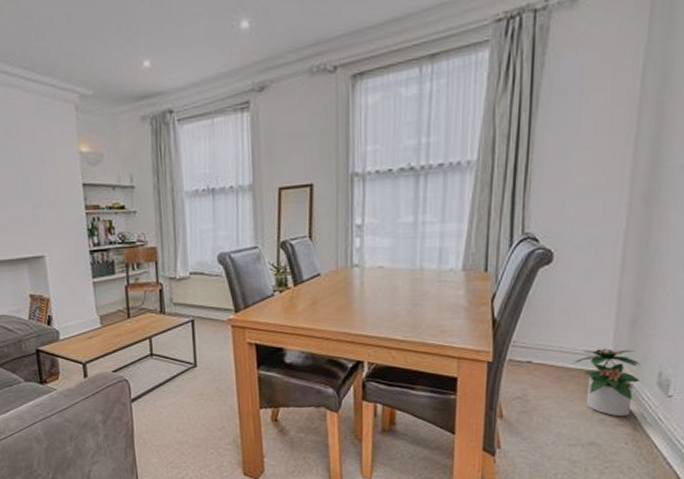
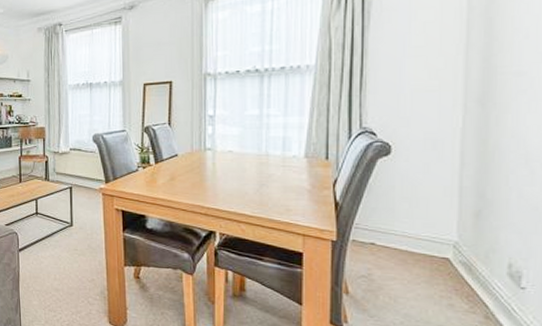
potted plant: present [572,348,641,417] -> none [416,236,488,304]

